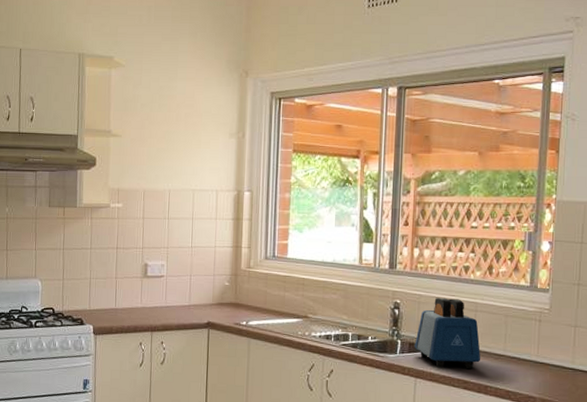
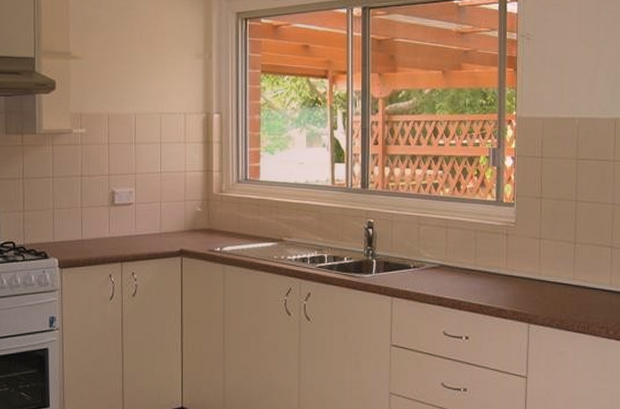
toaster: present [414,298,481,370] -> none [389,216,454,286]

